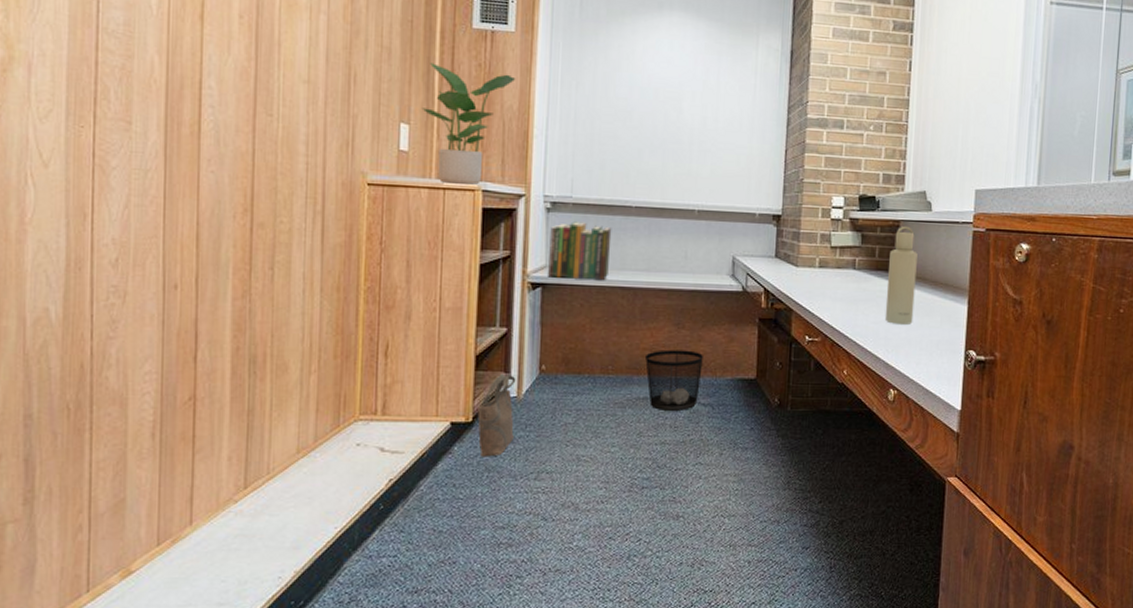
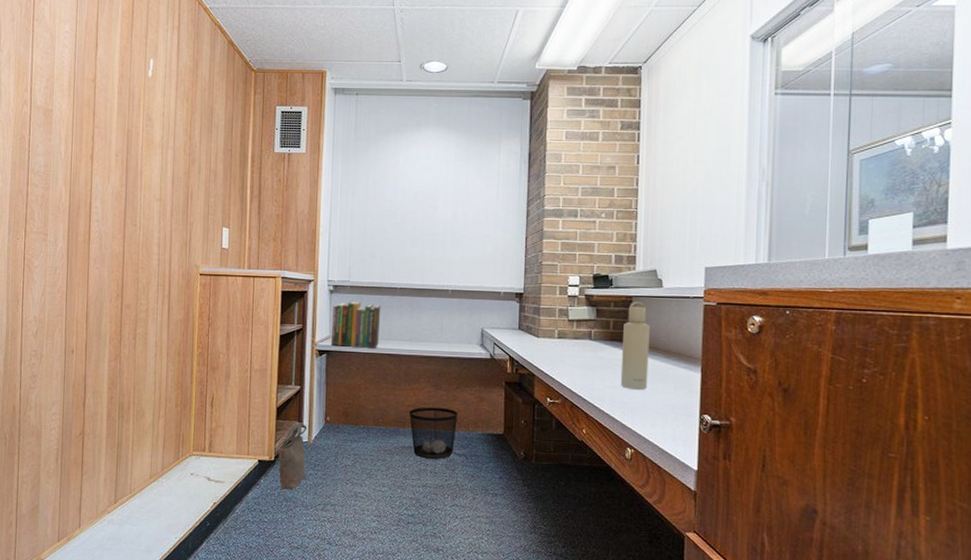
potted plant: present [421,63,516,186] -> none [238,181,307,274]

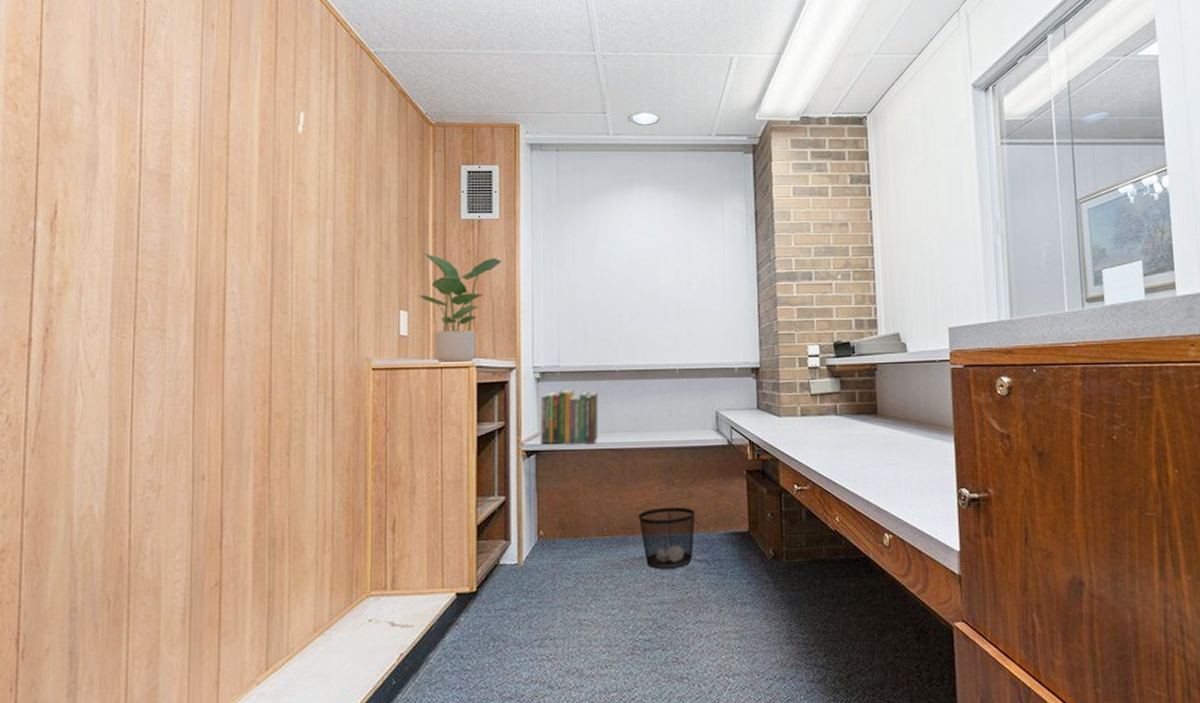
potted plant: none [238,181,307,274] -> present [418,254,502,364]
tote bag: present [278,422,307,490] -> none [481,541,517,627]
bottle: present [620,302,650,391] -> none [870,369,901,468]

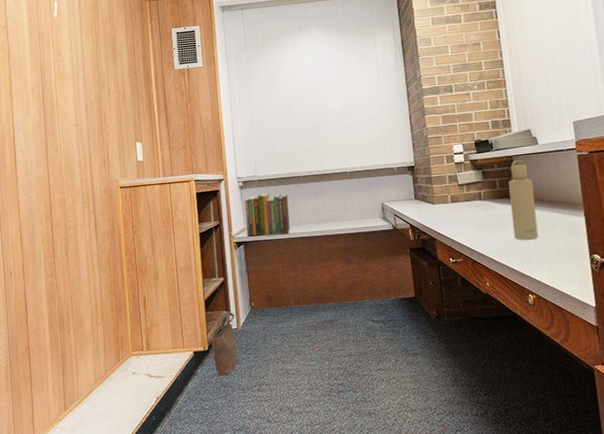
potted plant: present [418,254,502,364] -> none [148,96,208,180]
tote bag: none [481,541,517,627] -> present [211,311,239,376]
waste bin: present [637,507,695,569] -> none [325,280,372,329]
bottle: none [870,369,901,468] -> present [508,160,539,241]

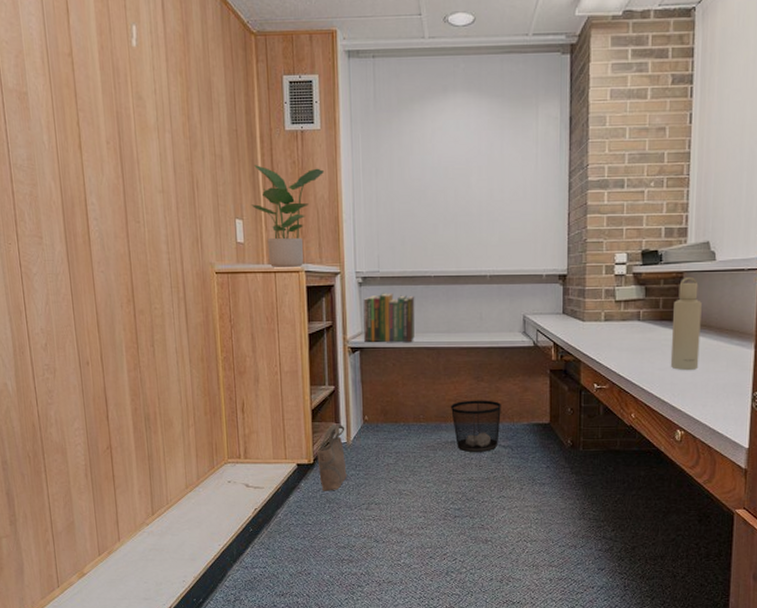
potted plant: none [148,96,208,180] -> present [251,165,325,268]
waste bin: none [325,280,372,329] -> present [450,400,501,452]

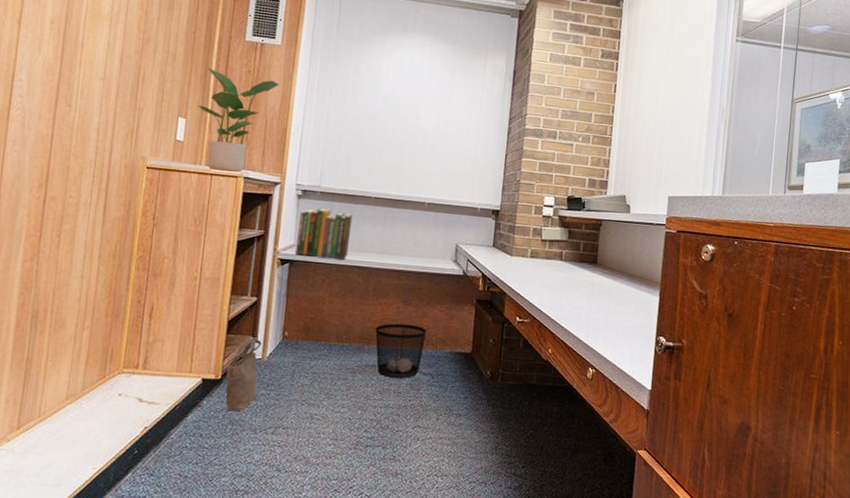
bottle: present [670,278,702,371] -> none [586,225,617,312]

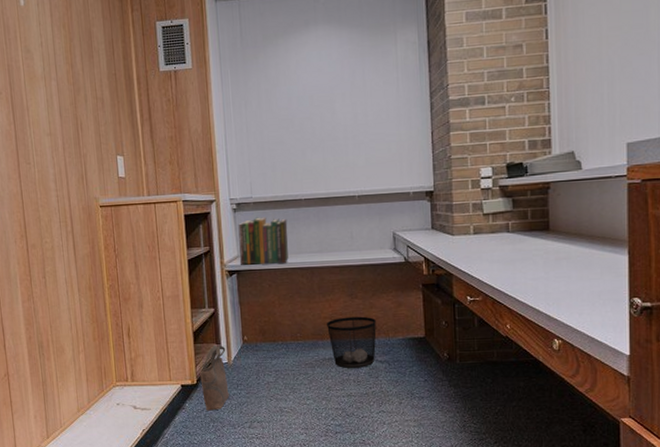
potted plant: present [197,68,280,173] -> none [130,104,198,199]

